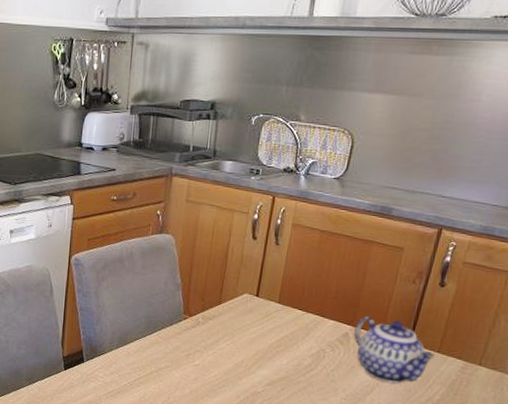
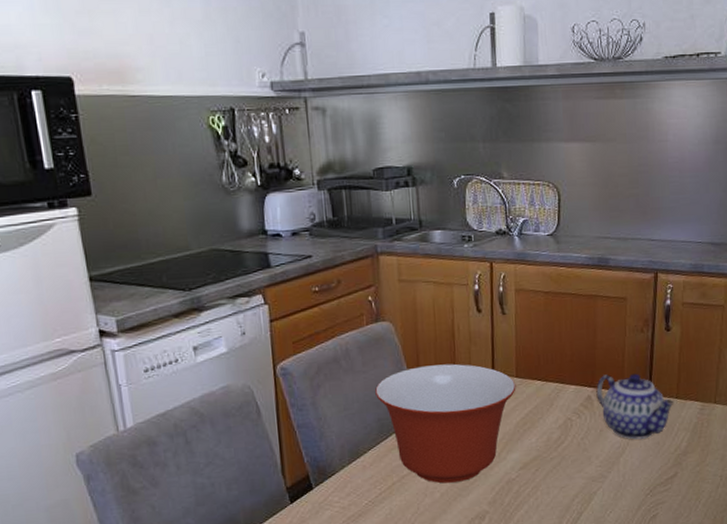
mixing bowl: none [149,278,277,385] -> present [375,363,516,484]

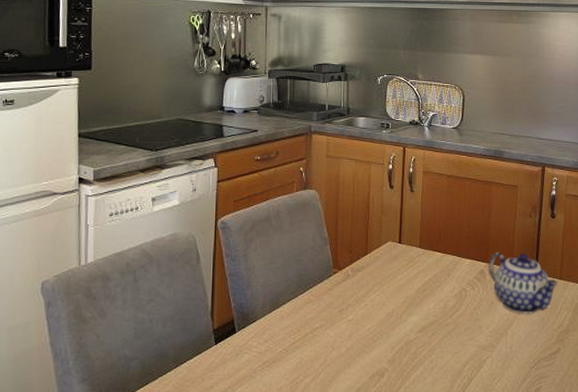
mixing bowl: present [375,363,516,484] -> none [298,231,419,339]

